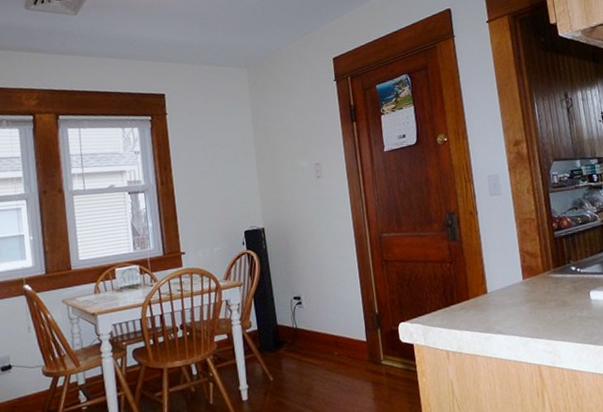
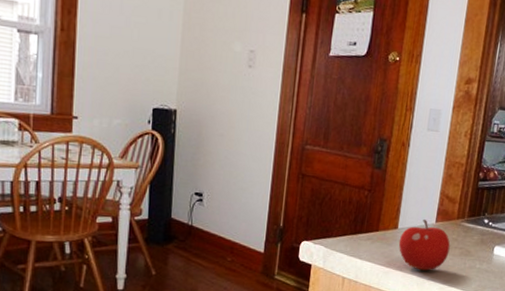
fruit: none [491,279,545,330] -> present [398,220,451,271]

